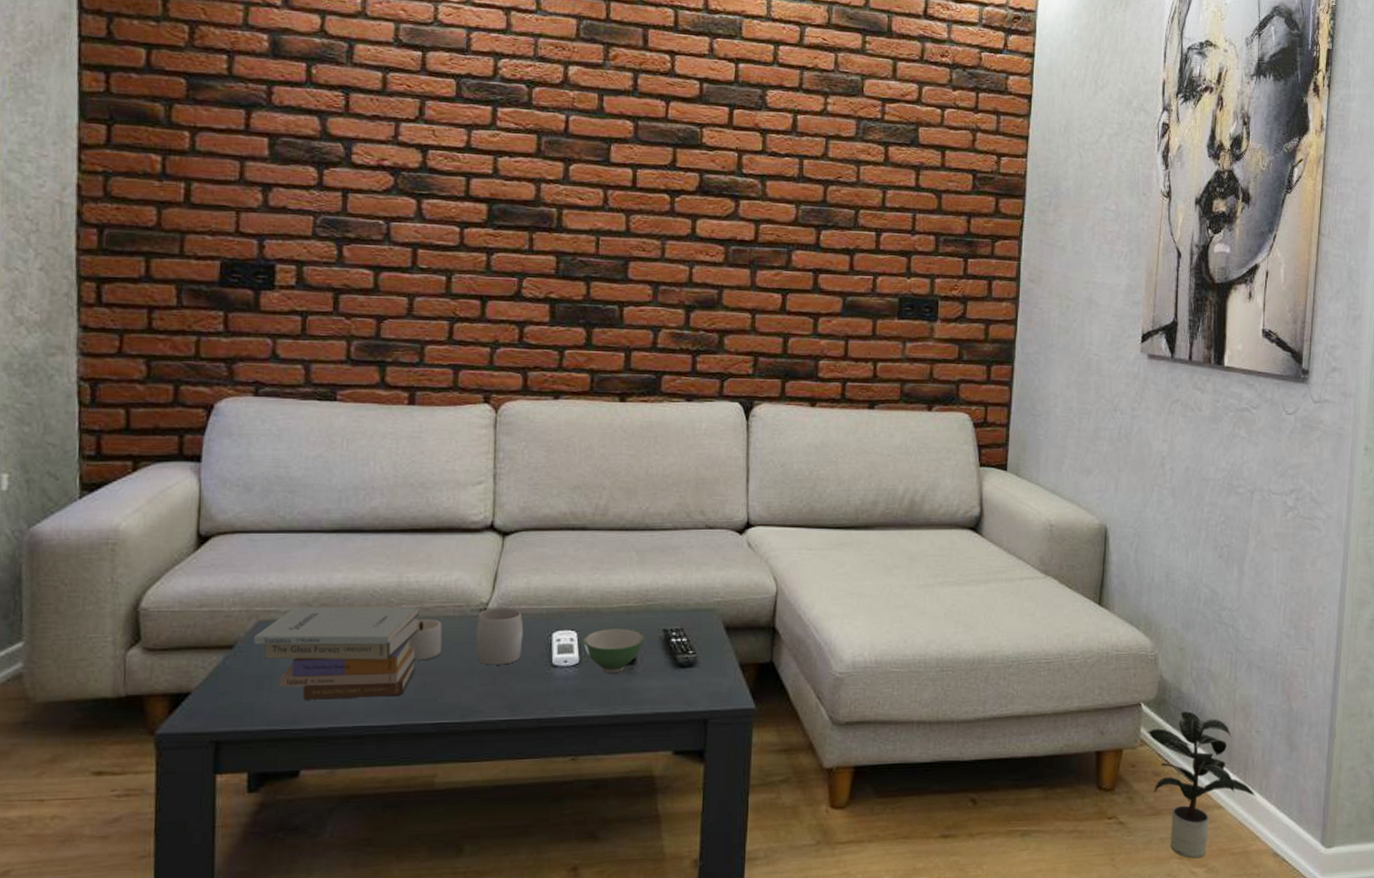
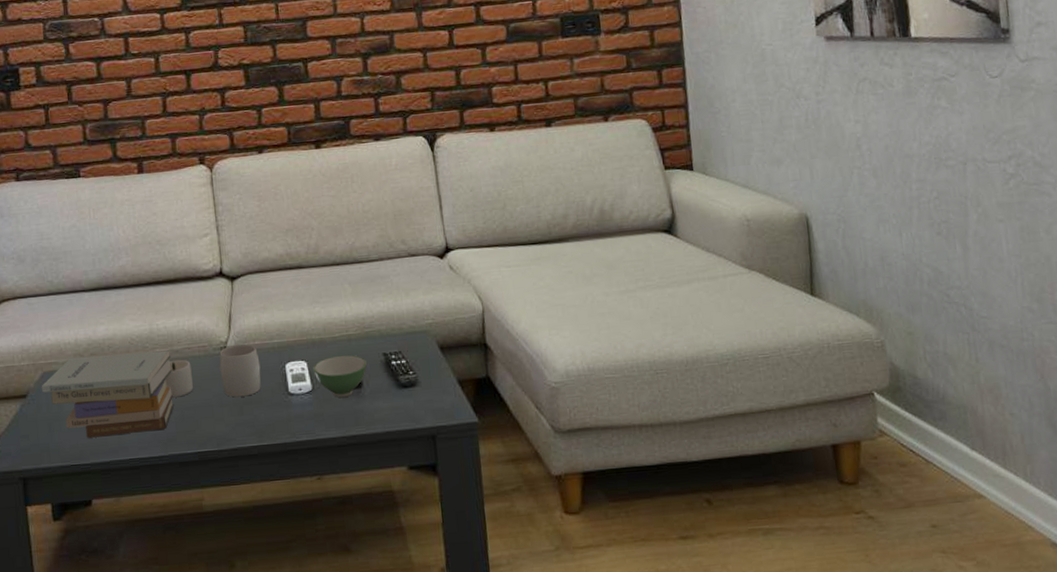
potted plant: present [1147,711,1256,859] -> none [884,397,1022,552]

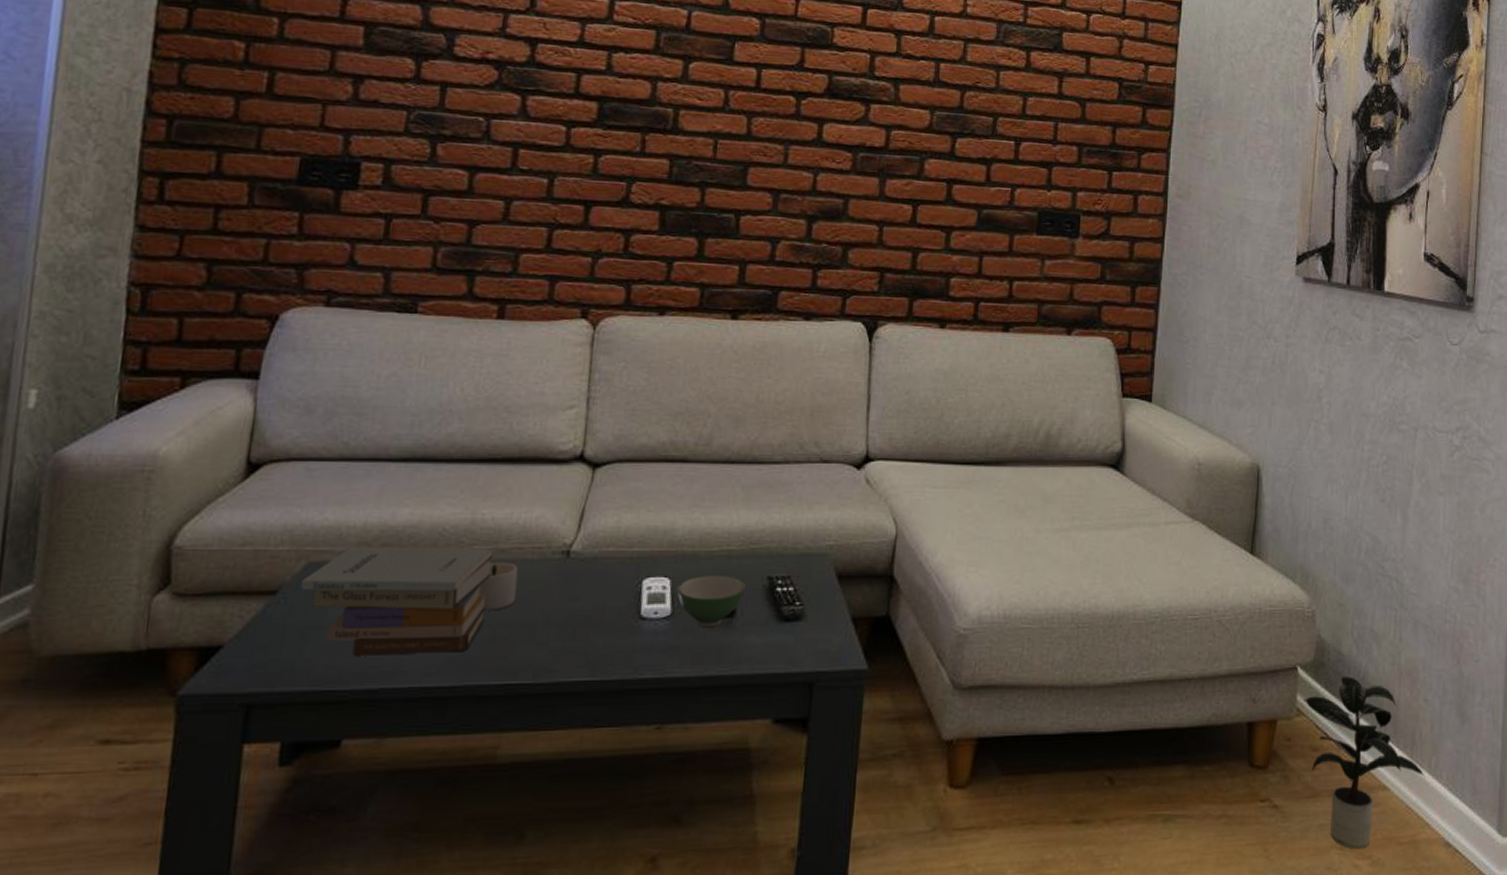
mug: present [219,344,261,398] -> none [554,549,611,617]
potted plant: none [884,397,1022,552] -> present [1303,676,1425,850]

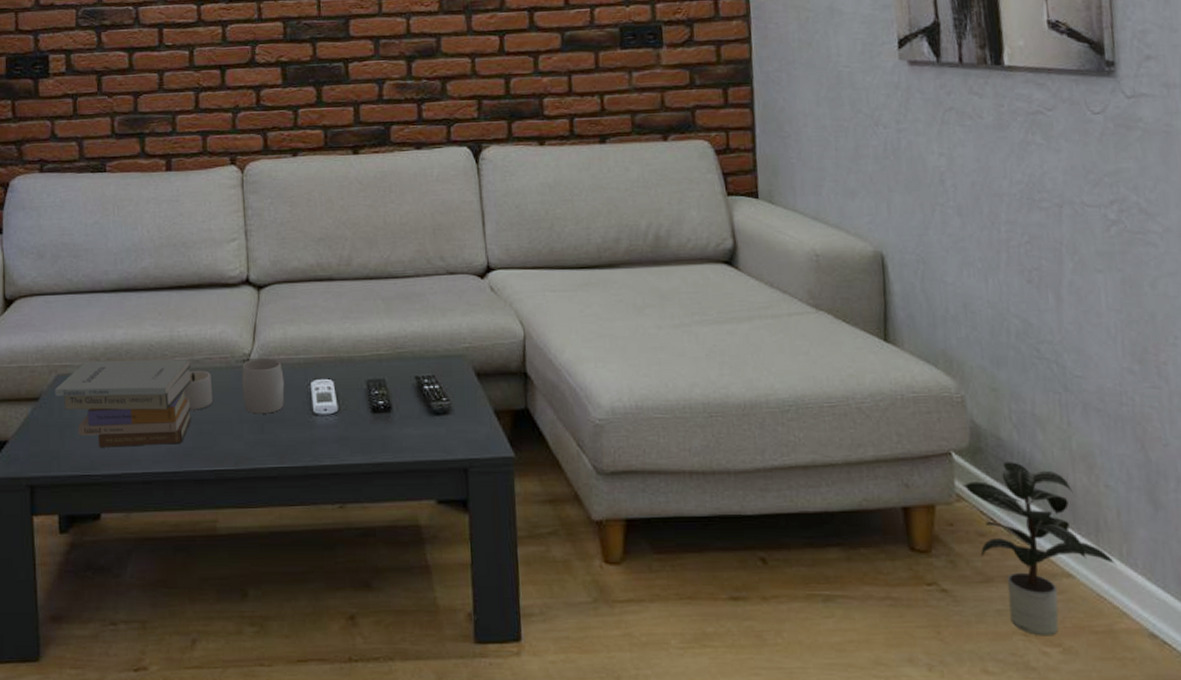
mug: none [554,549,611,617] -> present [241,357,285,414]
bowl: present [677,574,746,628] -> none [340,375,397,422]

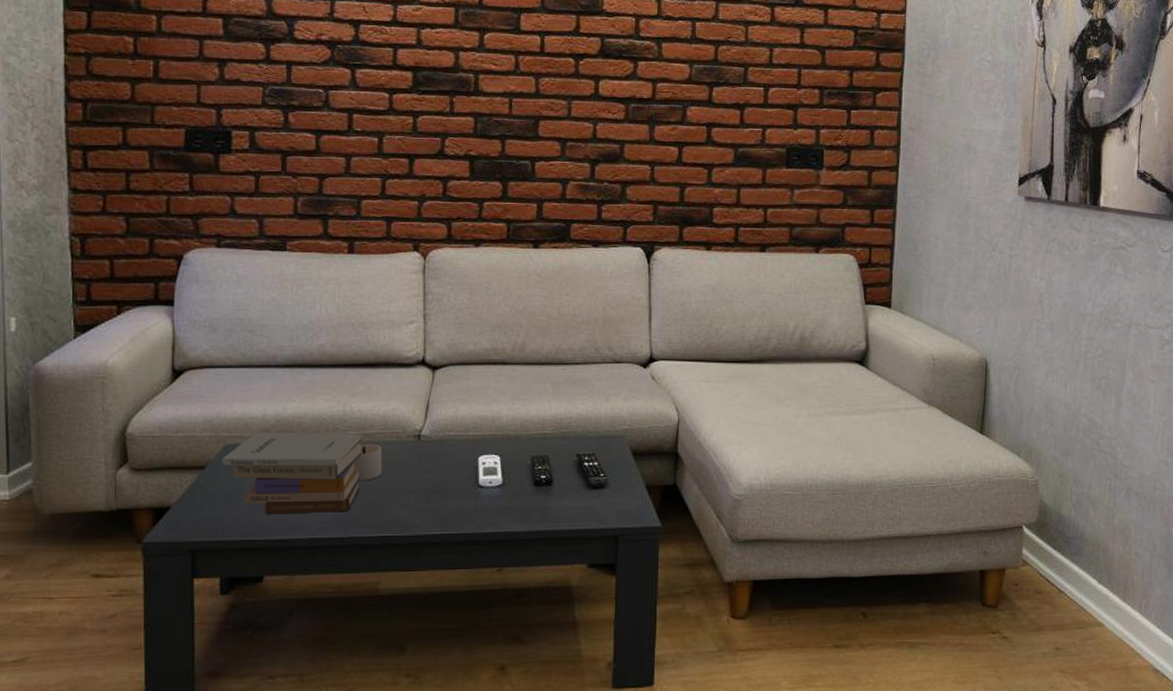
mug: present [241,357,285,414] -> none [411,433,453,485]
potted plant: present [963,462,1116,636] -> none [1028,534,1136,673]

